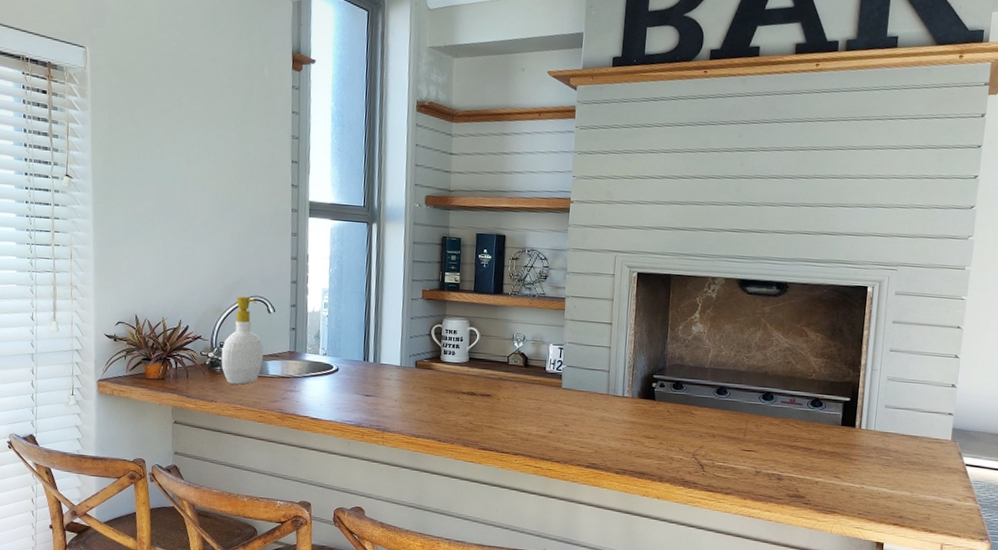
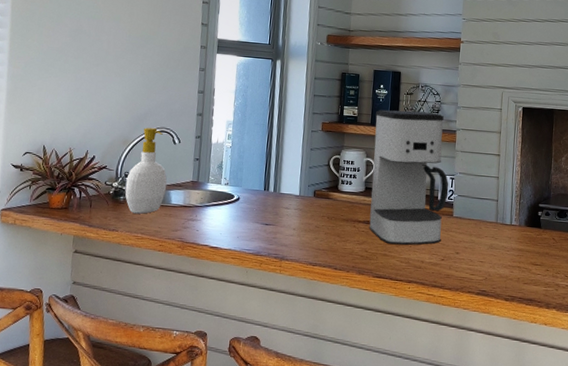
coffee maker: none [473,276,558,417] -> present [369,109,449,245]

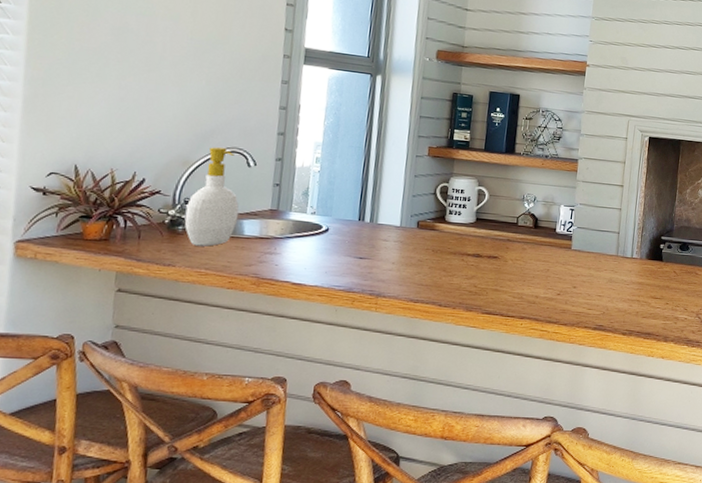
coffee maker: present [369,109,449,245] -> none [479,135,569,280]

